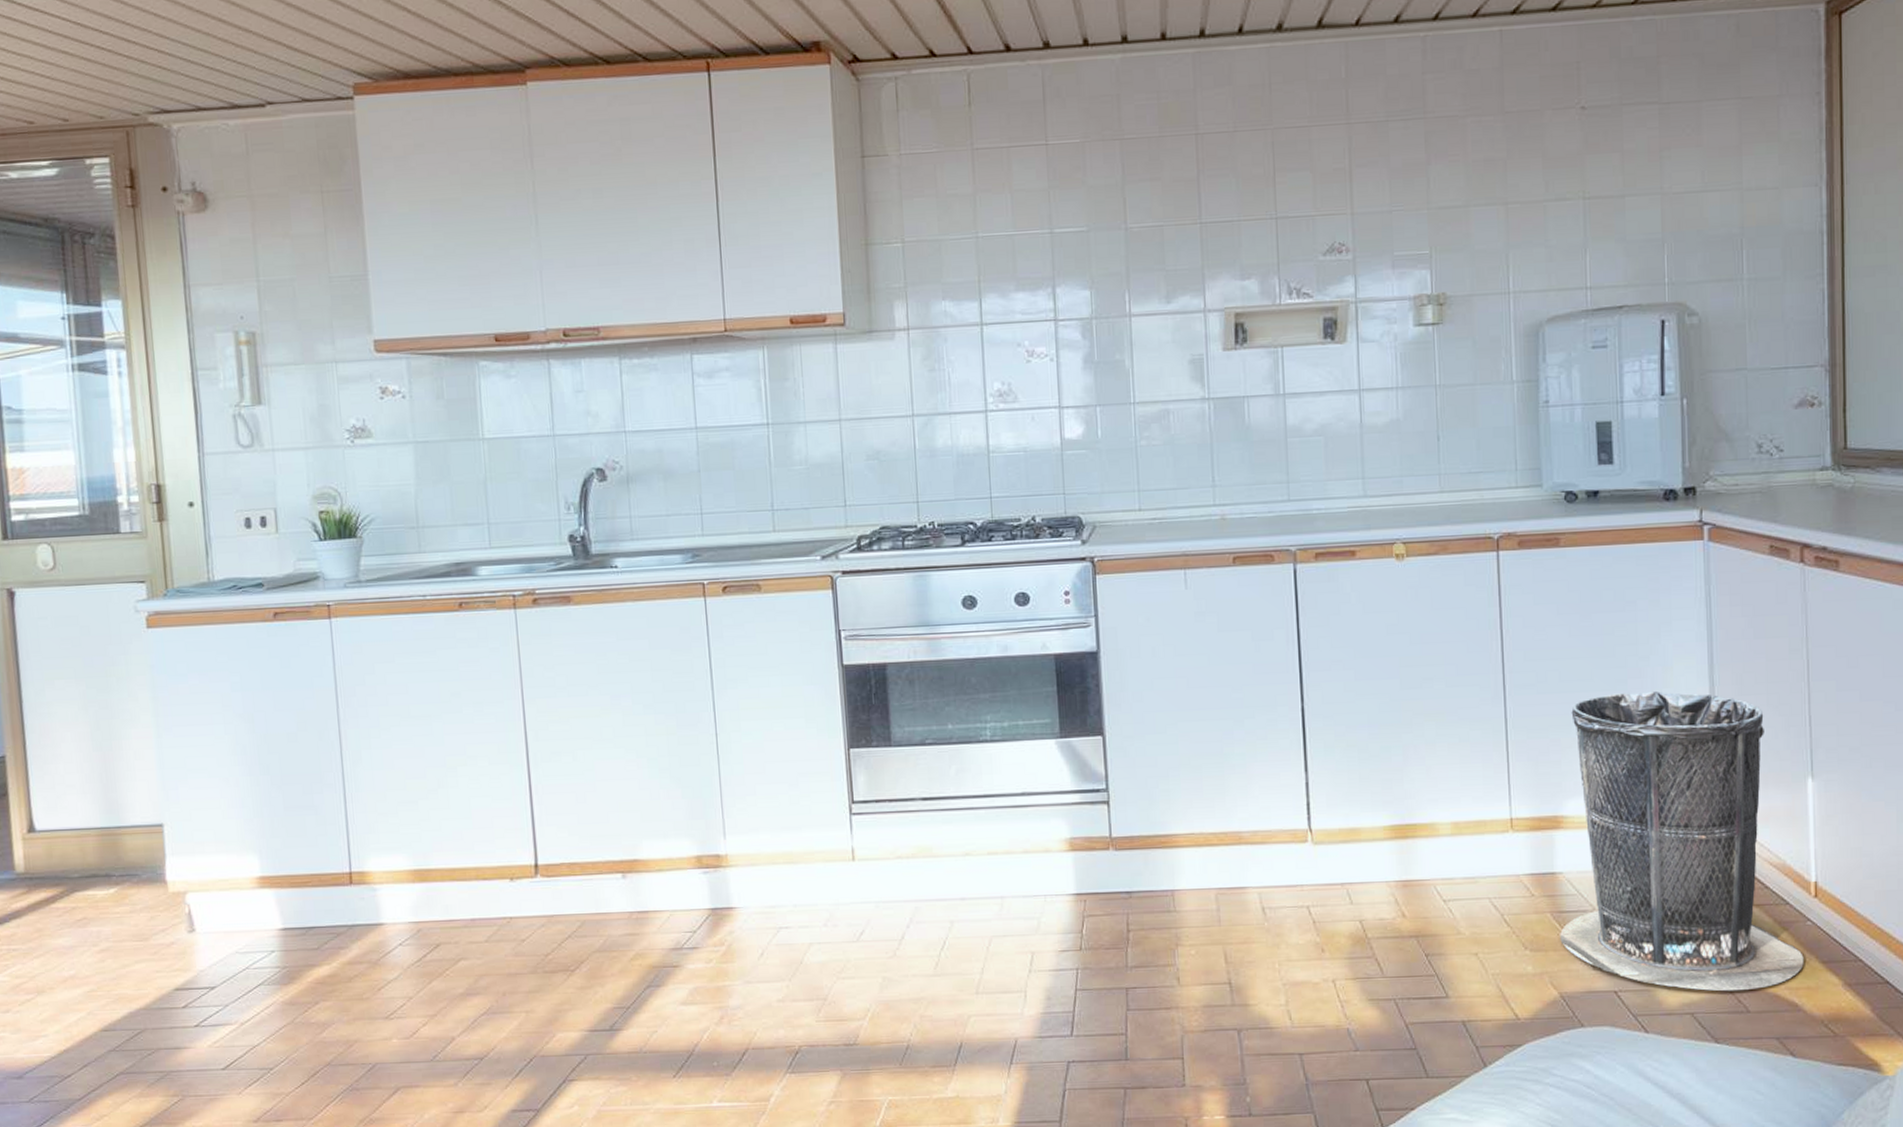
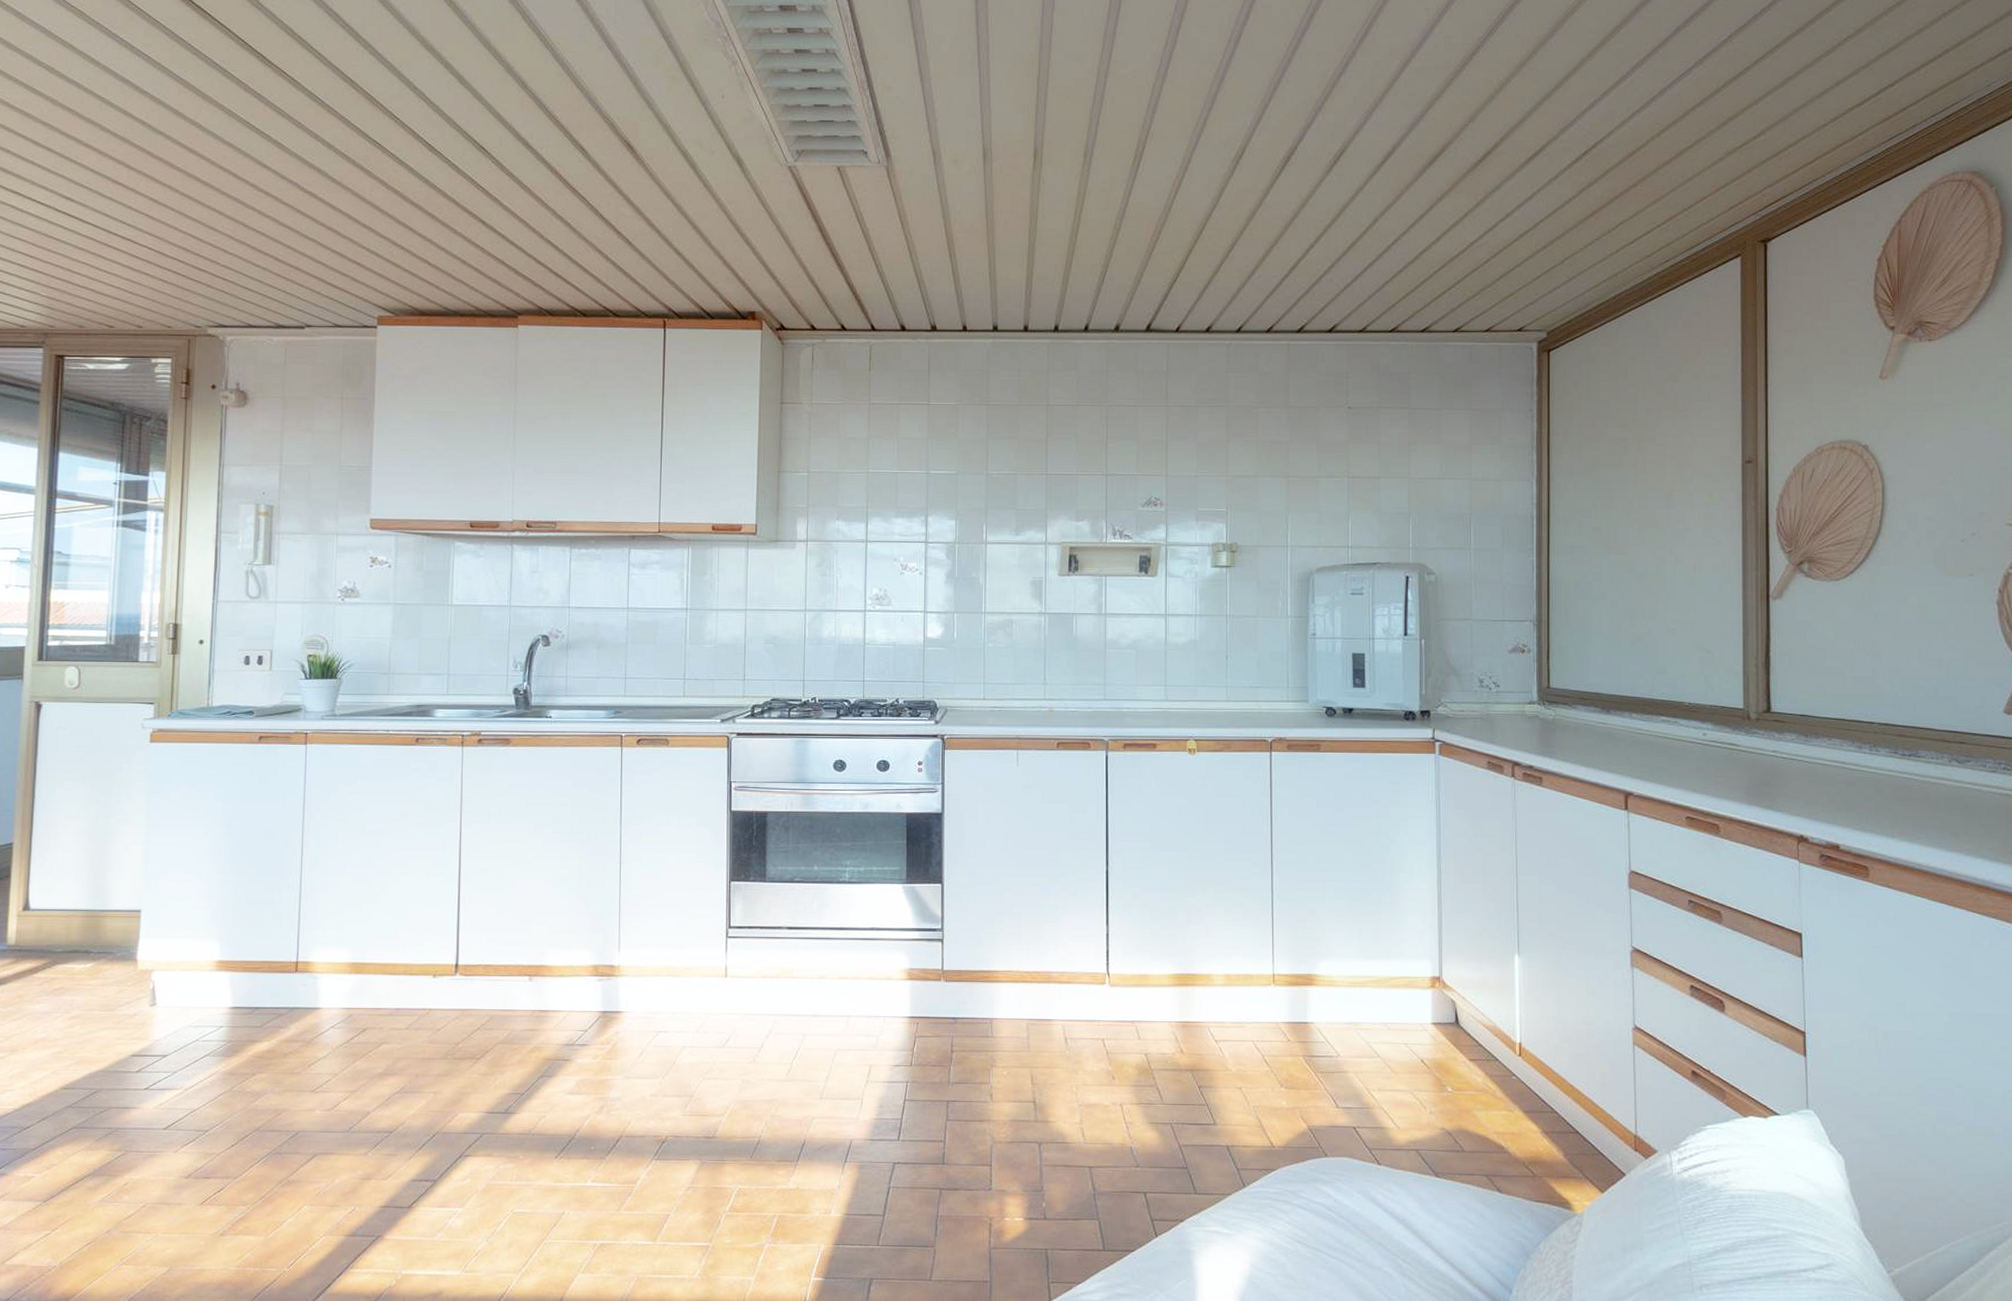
trash can: present [1560,692,1804,991] -> none [1310,875,1509,1133]

